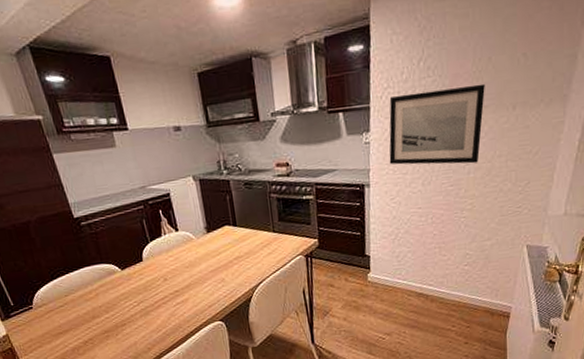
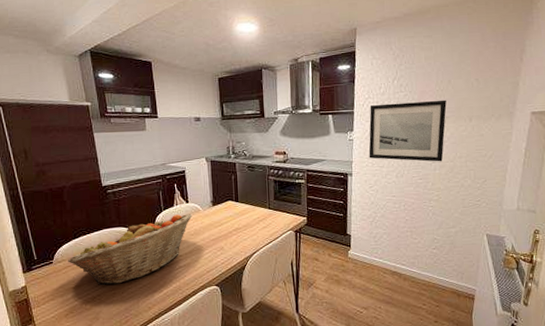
fruit basket: none [49,244,185,329] -> present [68,214,193,285]

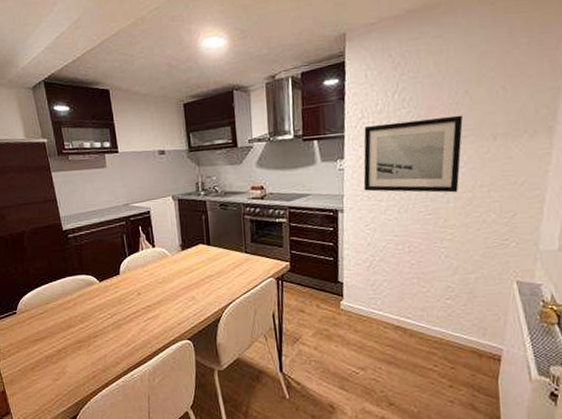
fruit basket: present [68,214,193,285] -> none [31,260,160,337]

